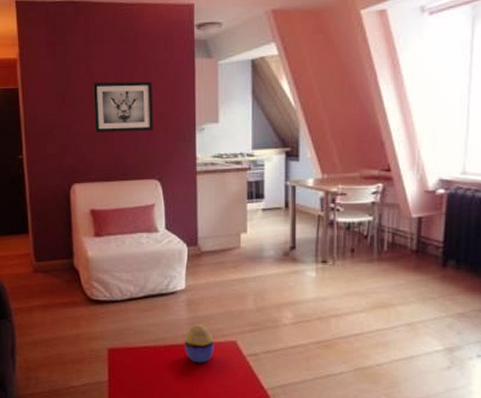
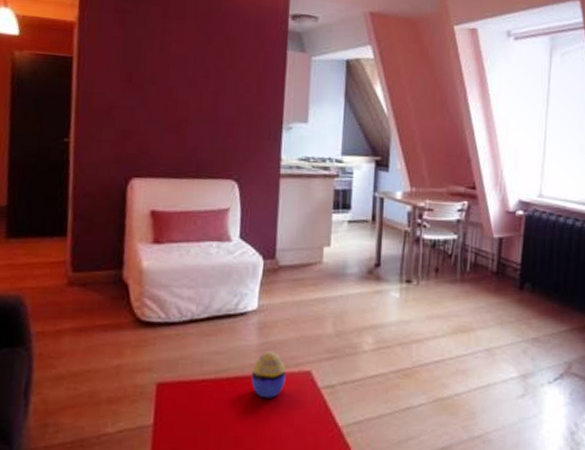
wall art: present [93,81,154,132] -> none [165,62,238,125]

